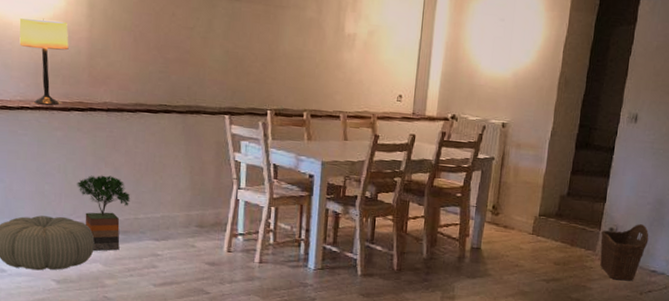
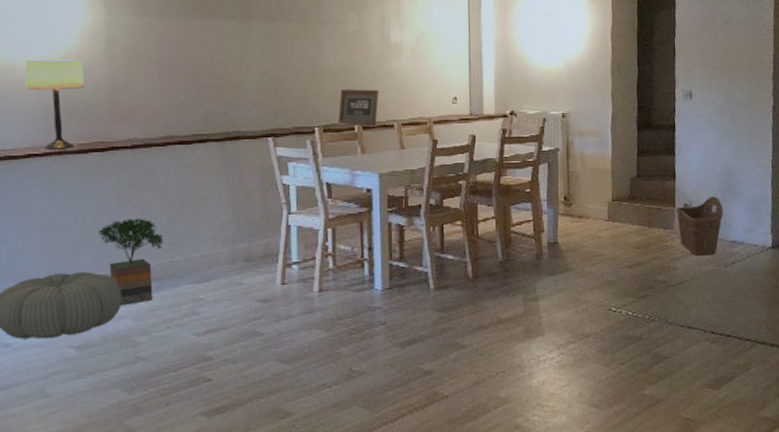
picture frame: none [288,76,329,115] -> present [338,89,379,126]

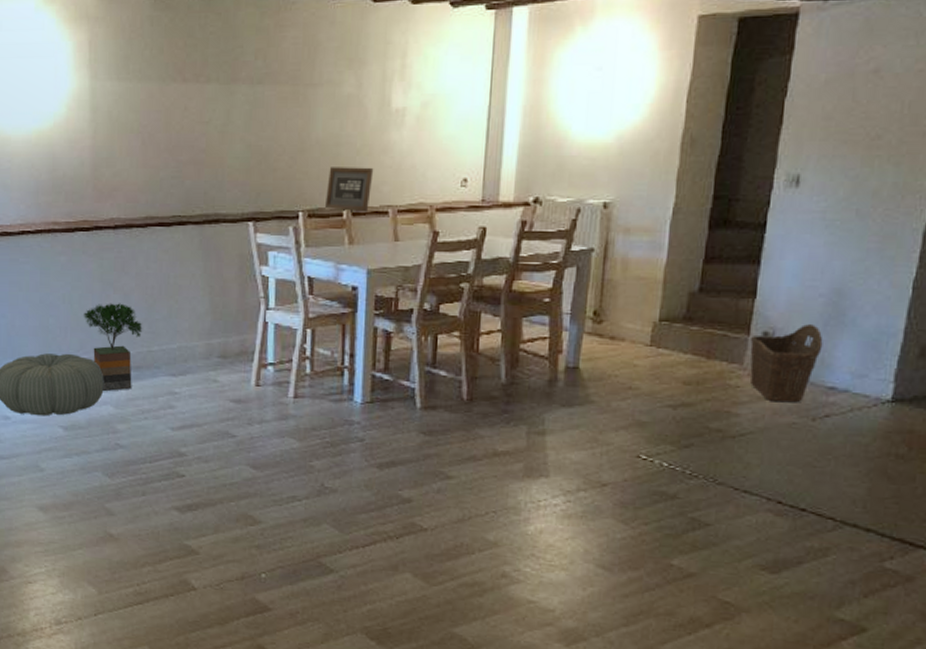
table lamp: present [24,58,85,151] -> none [18,129,71,228]

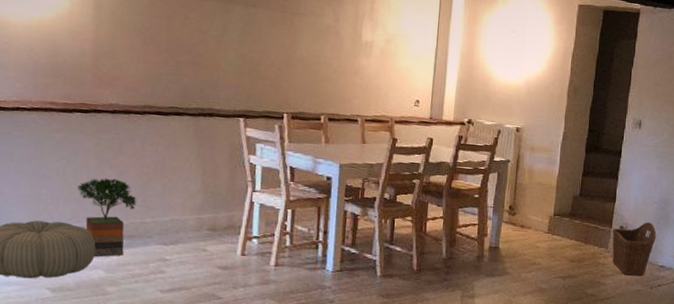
picture frame: present [324,167,374,213] -> none [305,80,347,119]

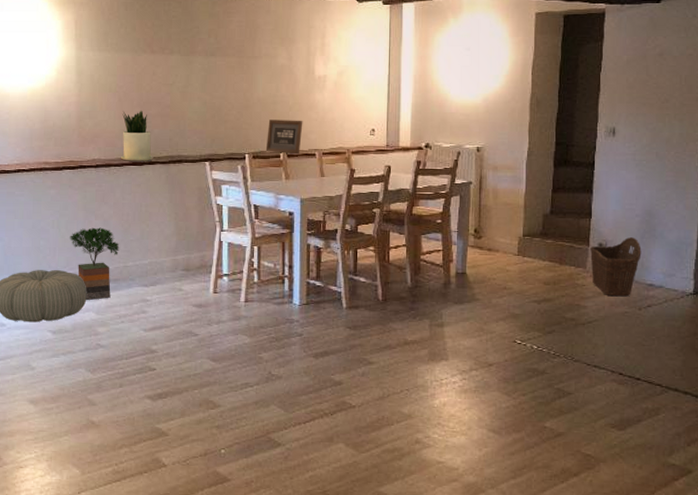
planter: none [142,54,182,112] -> present [120,110,154,161]
picture frame: none [305,80,347,119] -> present [265,120,303,155]

